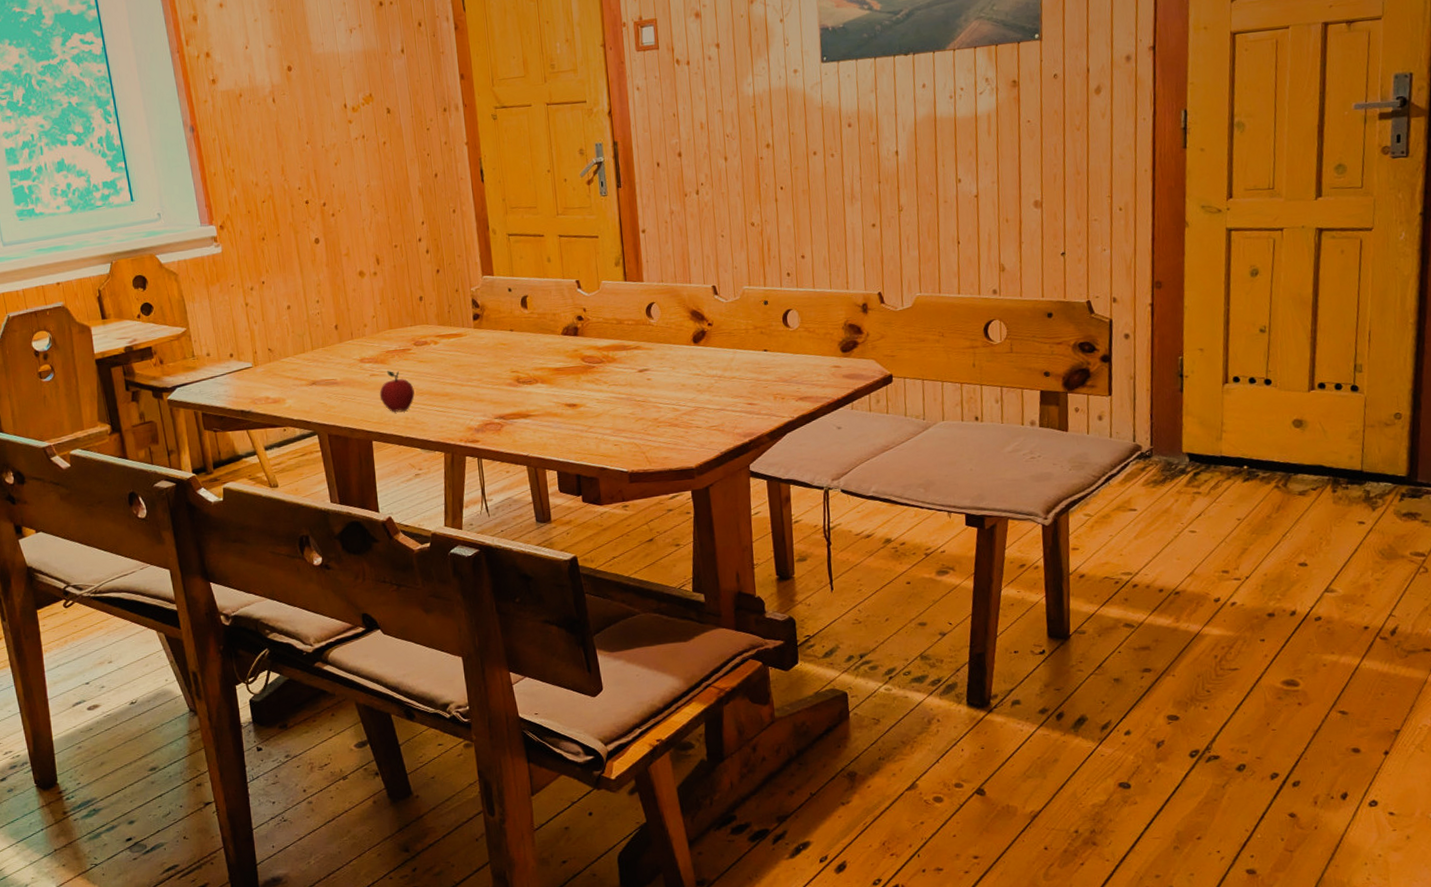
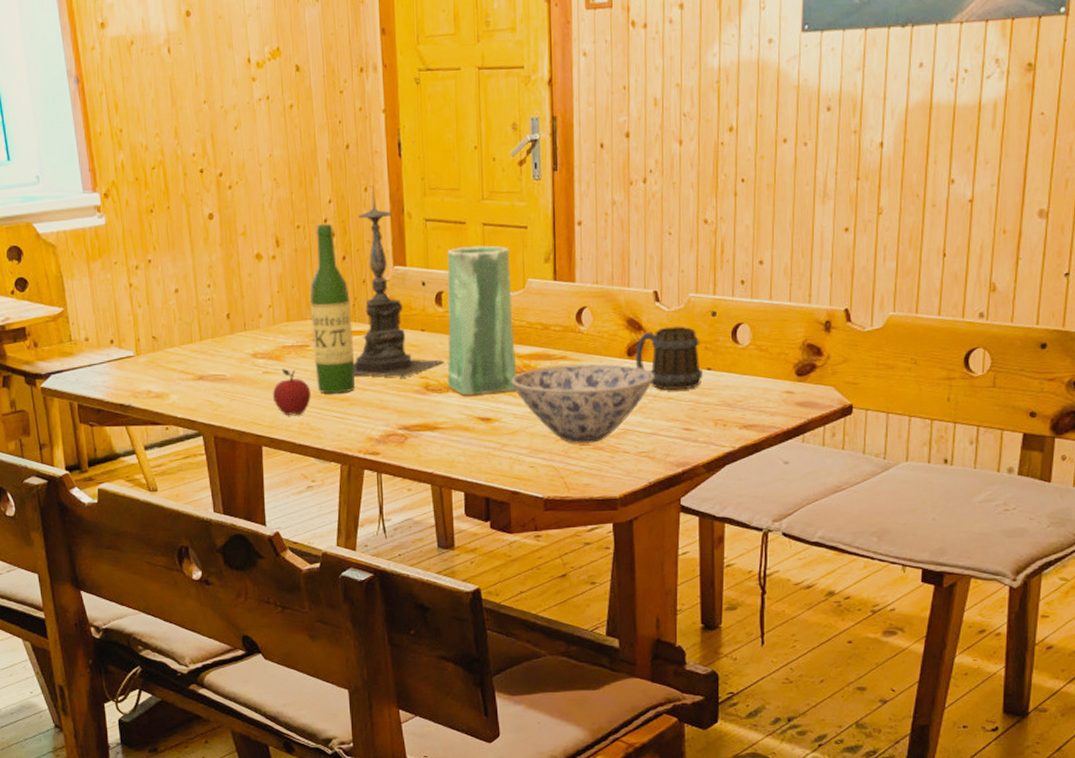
wine bottle: none [409,242,453,391] -> present [310,224,355,394]
candle holder: none [447,207,532,373] -> present [353,185,444,377]
vase: none [529,254,598,385] -> present [447,245,517,396]
bowl: none [592,351,718,422] -> present [511,363,654,444]
mug: none [700,314,761,371] -> present [635,326,704,390]

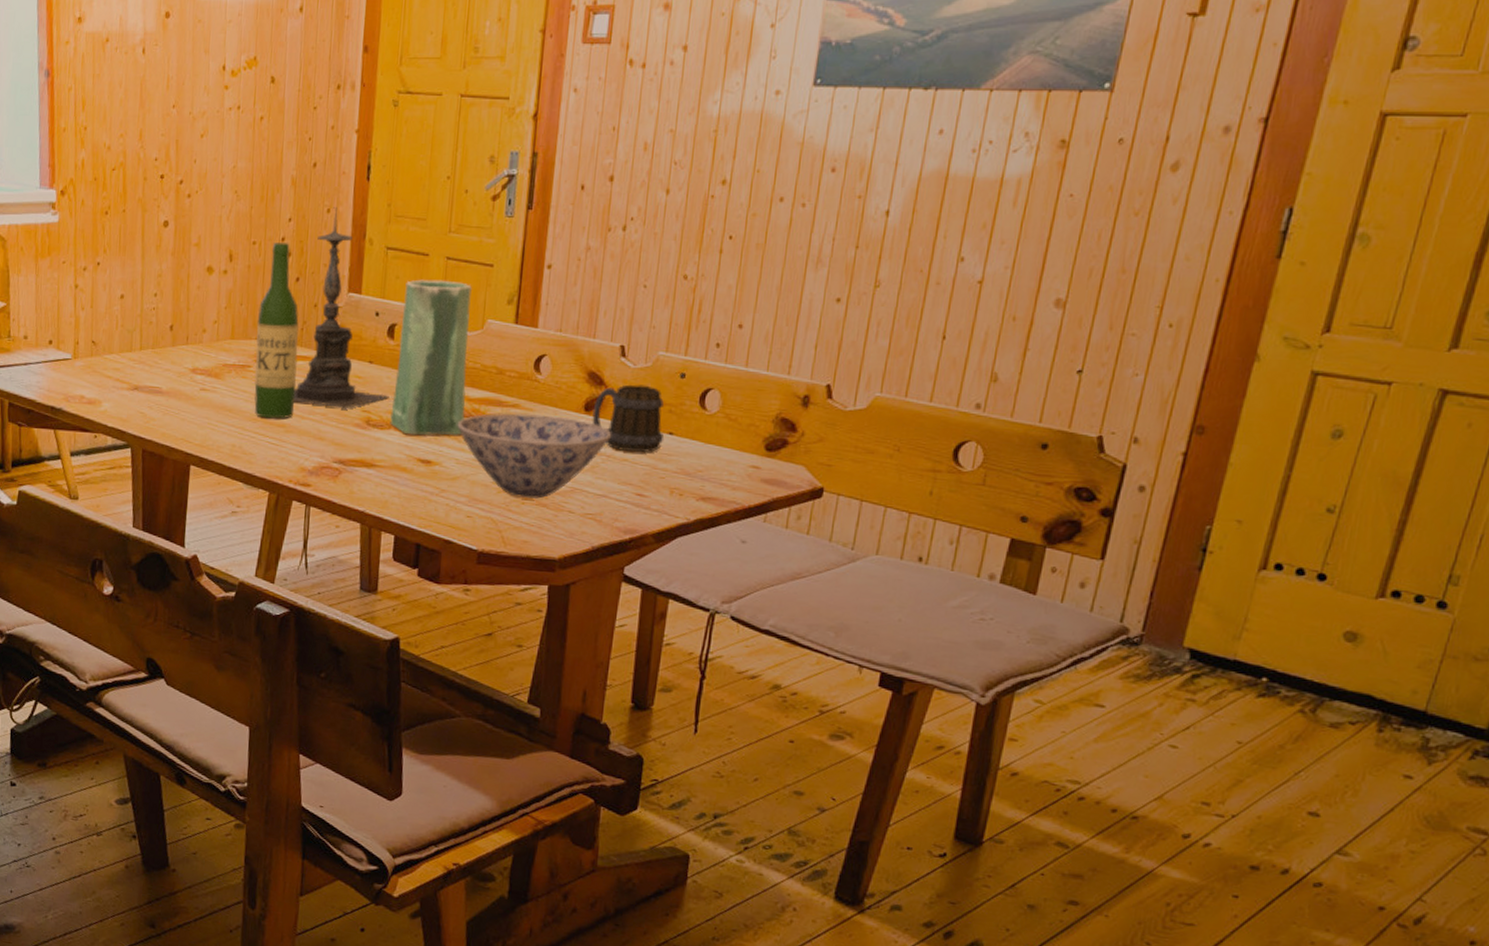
apple: present [272,368,311,415] -> none [207,386,247,437]

